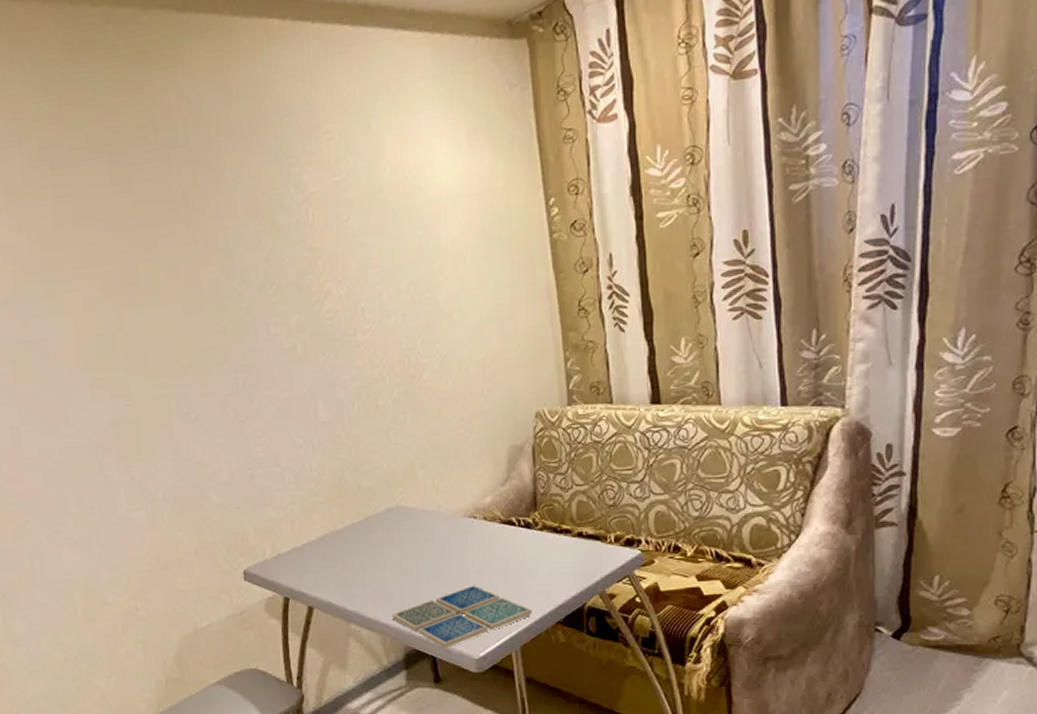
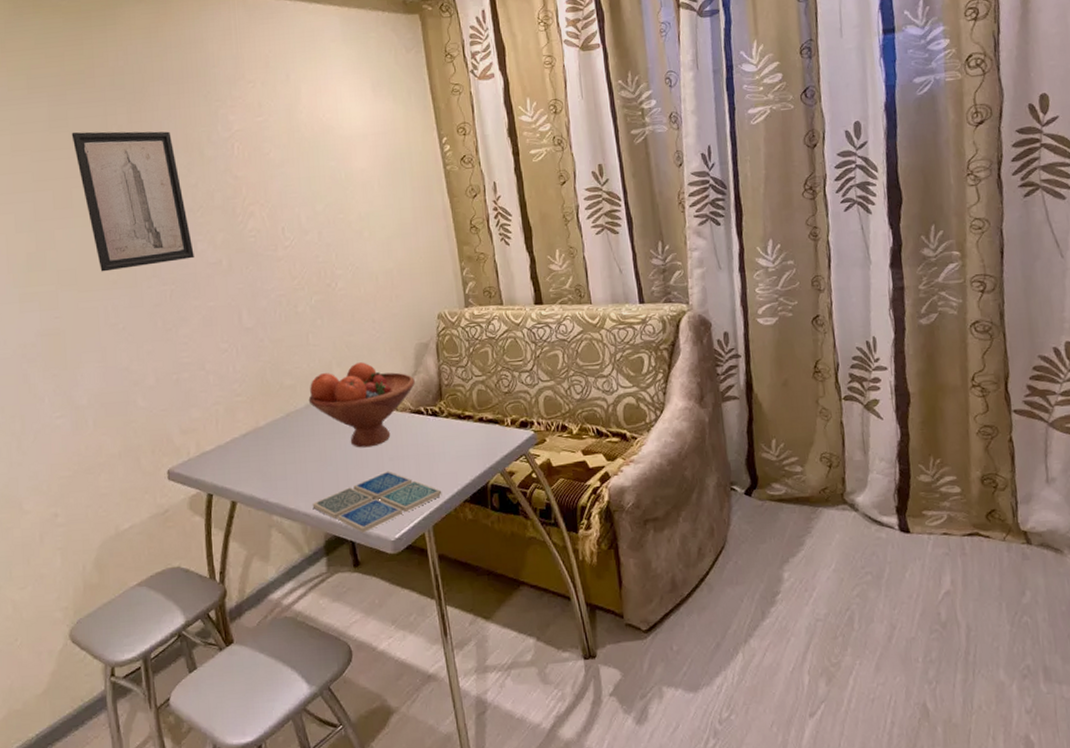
wall art: none [135,195,267,357] -> present [71,131,194,272]
fruit bowl: none [389,464,507,559] -> present [308,362,415,448]

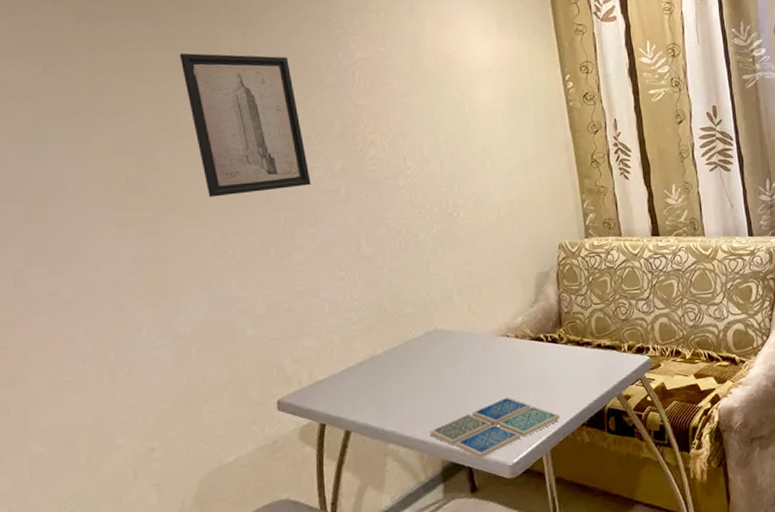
fruit bowl: present [308,362,415,448] -> none [427,290,535,375]

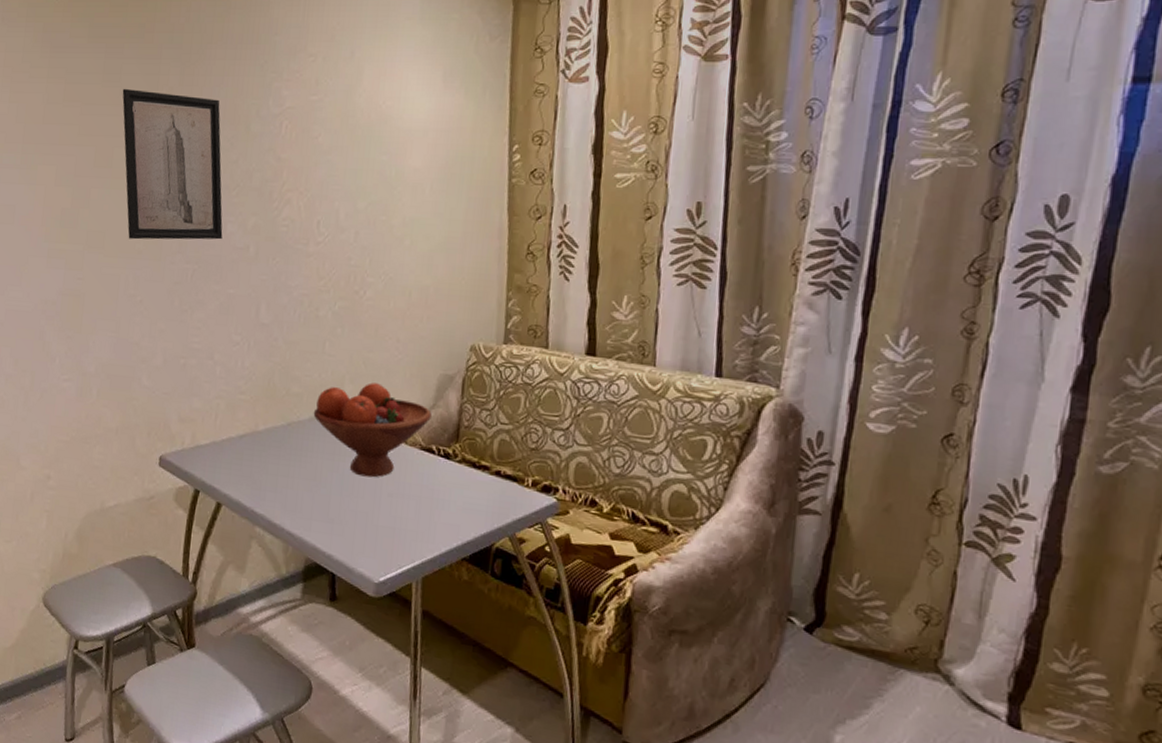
fruit bowl: none [427,290,535,375] -> present [313,382,432,478]
drink coaster: present [430,397,560,459] -> none [298,506,440,568]

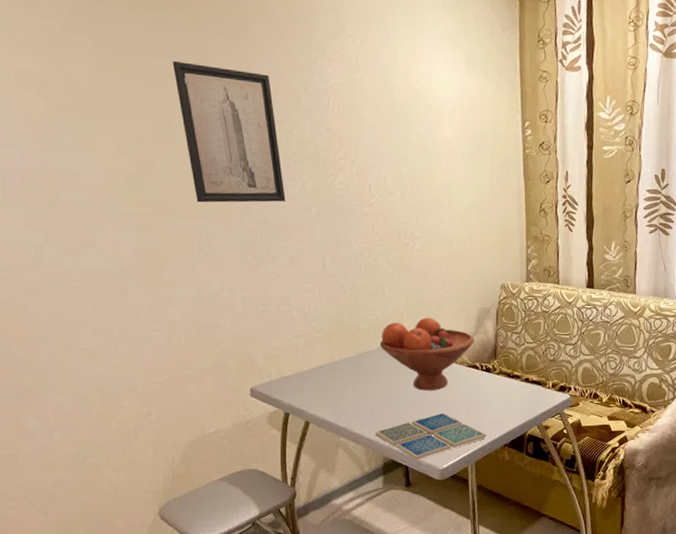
drink coaster: none [298,506,440,568] -> present [375,412,487,461]

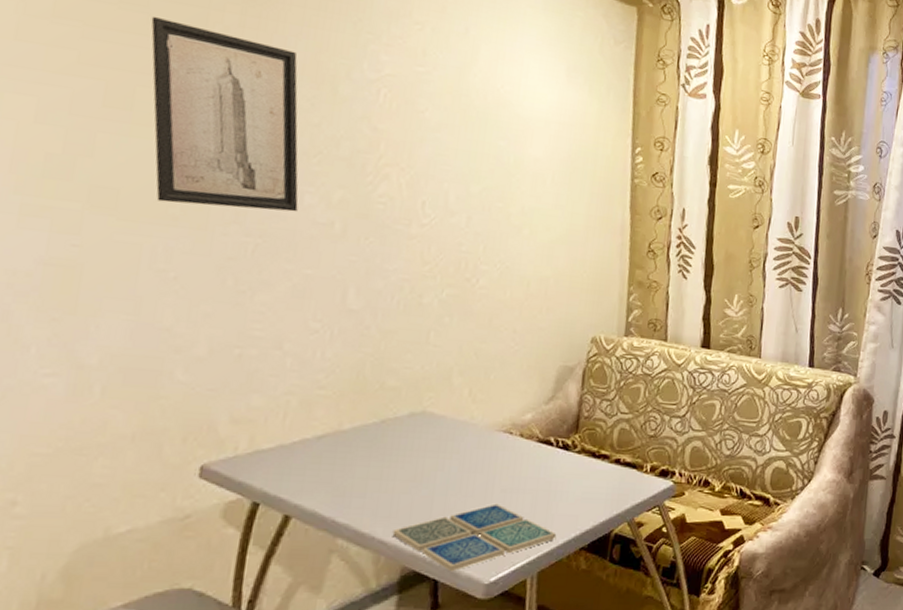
fruit bowl: present [379,317,474,391] -> none [413,375,550,474]

